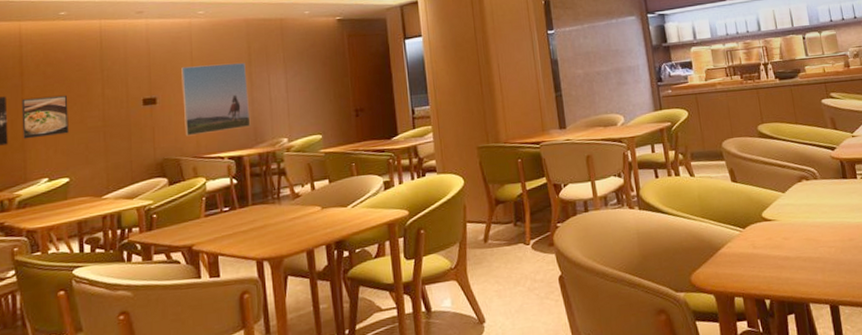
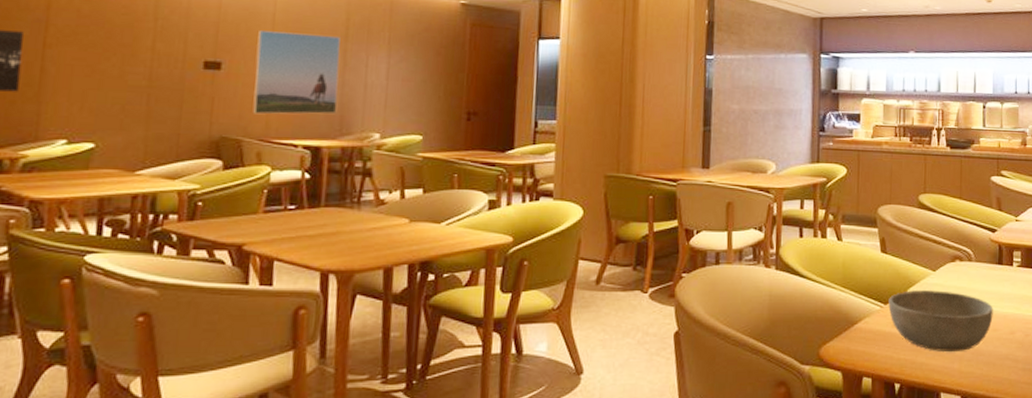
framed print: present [21,95,69,139] -> none [40,38,106,89]
bowl: none [746,209,847,266] -> present [888,290,993,351]

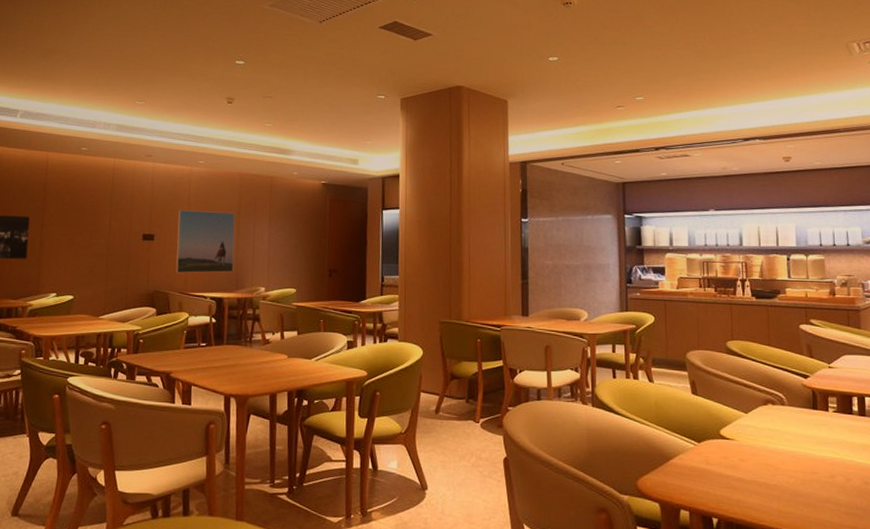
bowl: present [888,290,993,351] -> none [702,430,811,491]

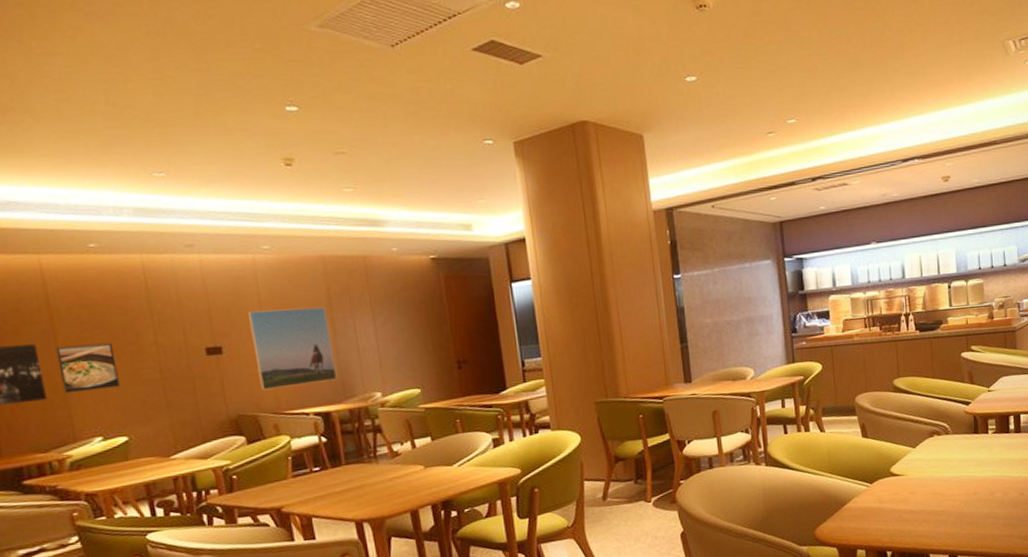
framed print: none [40,220,80,257] -> present [55,342,120,394]

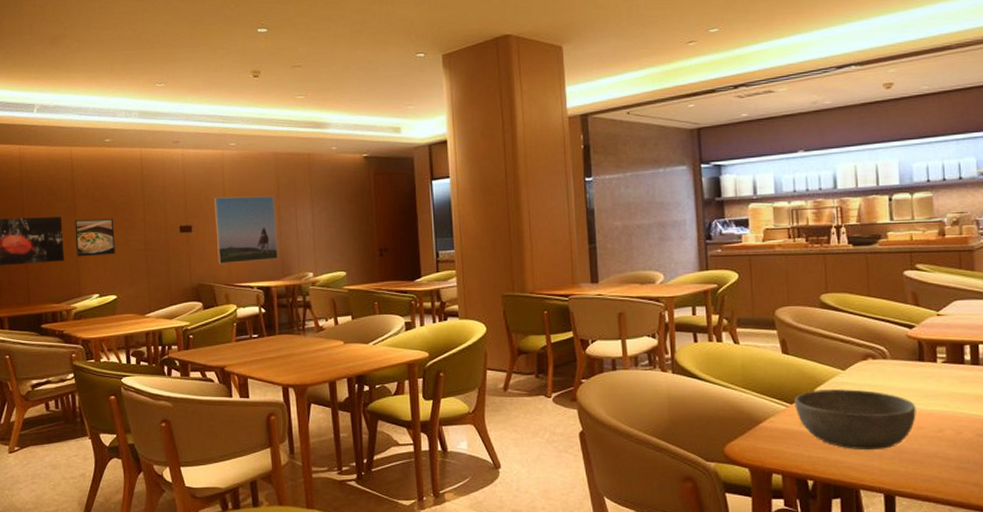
bowl: none [874,464,973,519] -> present [794,389,916,449]

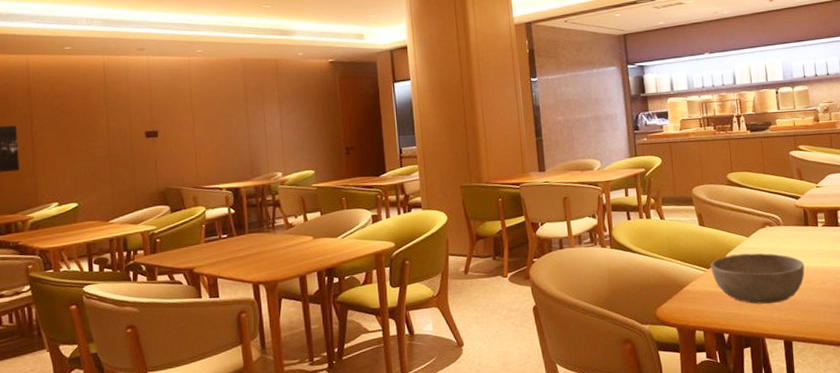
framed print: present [74,218,115,257] -> none [31,125,76,166]
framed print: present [214,195,279,265] -> none [181,100,247,168]

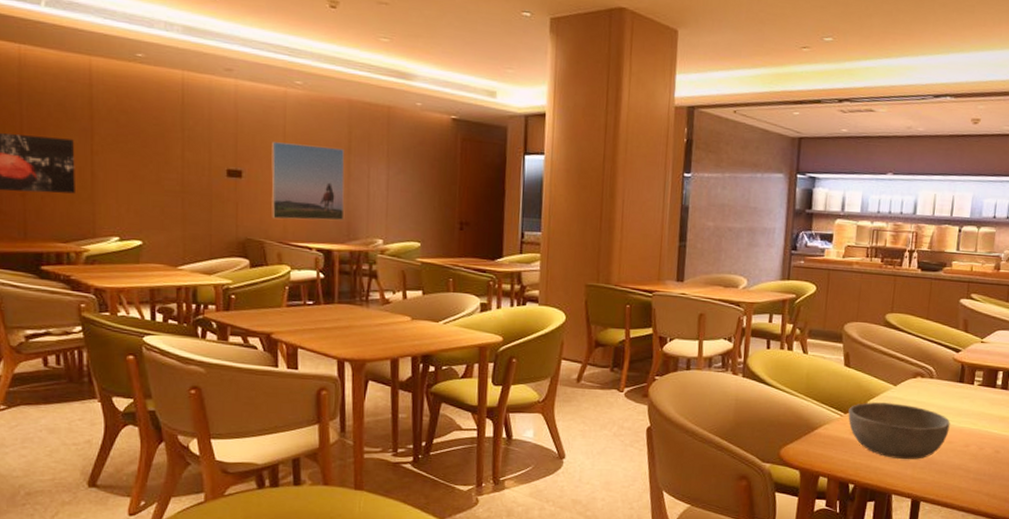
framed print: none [181,100,247,168] -> present [271,142,345,221]

